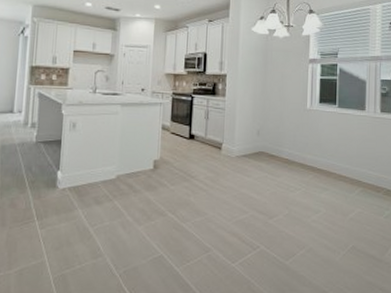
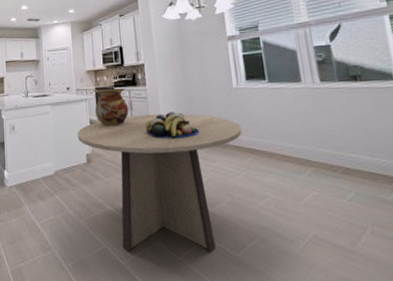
dining table: none [146,125,308,260] -> present [77,113,242,252]
vase: none [169,94,205,135] -> present [95,88,129,127]
fruit bowl: none [219,125,270,152] -> present [145,111,200,139]

